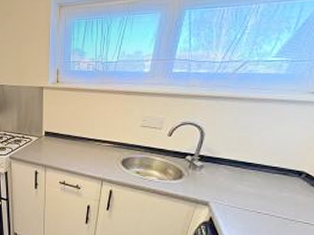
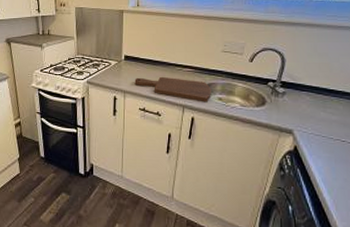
cutting board: none [55,151,129,176] -> present [134,76,211,102]

